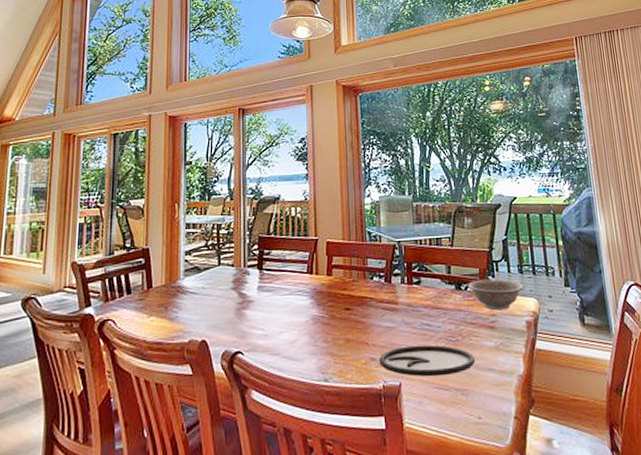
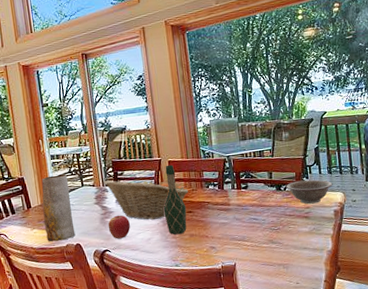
vase: none [165,248,203,335] -> present [41,174,76,242]
apple: none [244,306,272,338] -> present [108,215,130,239]
fruit basket: none [245,259,348,316] -> present [103,176,189,220]
wine bottle: none [315,246,344,339] -> present [163,164,187,235]
plate: present [379,344,476,377] -> none [217,233,294,258]

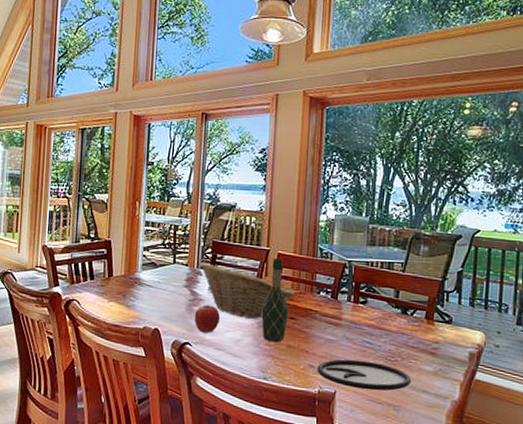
vase: present [41,174,76,242] -> none [123,244,160,322]
plate: none [217,233,294,258] -> present [317,359,412,391]
decorative bowl: present [285,179,333,204] -> none [413,307,474,340]

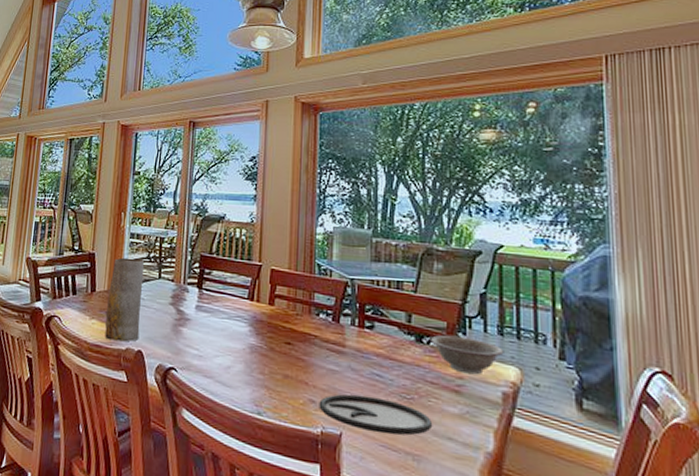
vase: none [123,244,160,322] -> present [105,257,145,342]
apple: present [194,304,220,333] -> none [180,325,208,358]
fruit basket: present [198,261,295,319] -> none [185,277,291,344]
wine bottle: present [261,257,289,343] -> none [254,274,285,371]
decorative bowl: none [413,307,474,340] -> present [430,334,504,375]

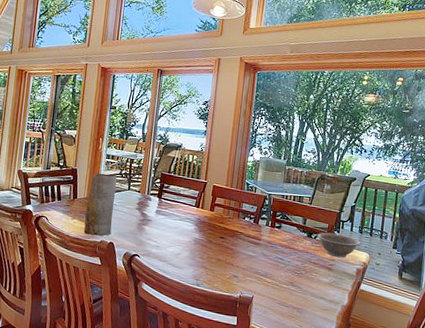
plate: present [319,394,433,436] -> none [239,271,312,297]

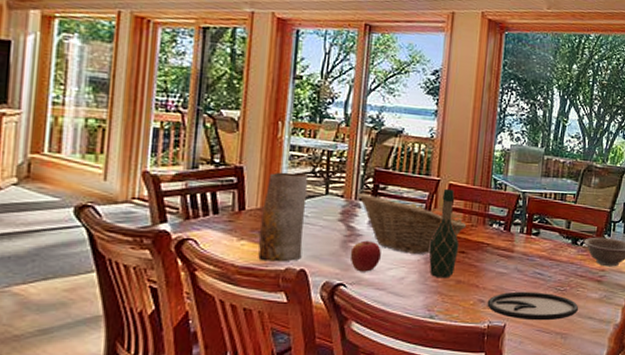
apple: none [143,224,164,248] -> present [350,240,381,272]
fruit basket: none [149,189,226,238] -> present [357,192,467,254]
wine bottle: none [197,189,220,257] -> present [429,188,459,279]
plate: none [239,271,312,297] -> present [487,291,579,321]

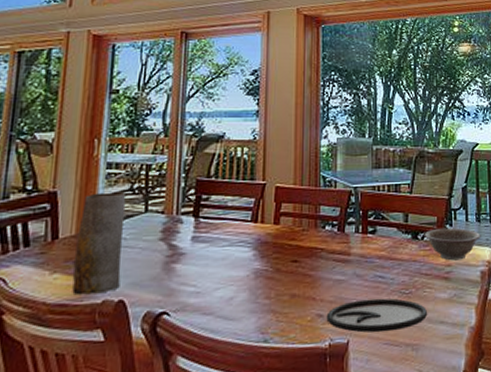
apple: present [350,240,381,272] -> none [173,259,207,296]
fruit basket: present [357,192,467,254] -> none [178,206,298,269]
wine bottle: present [429,188,459,279] -> none [258,192,291,294]

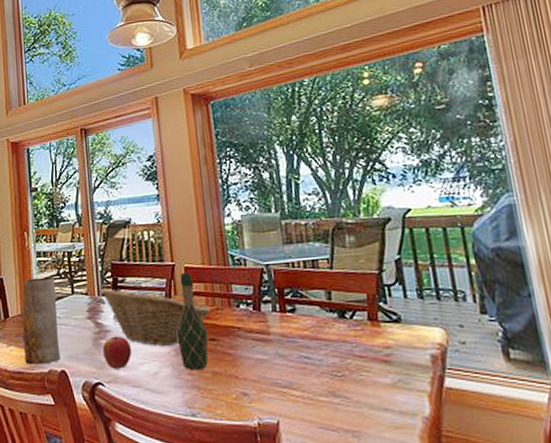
apple: none [173,259,207,296] -> present [102,336,131,369]
fruit basket: none [178,206,298,269] -> present [99,287,212,346]
wine bottle: none [258,192,291,294] -> present [176,272,208,371]
plate: present [326,298,428,333] -> none [251,380,368,416]
decorative bowl: present [424,228,481,261] -> none [352,305,427,342]

